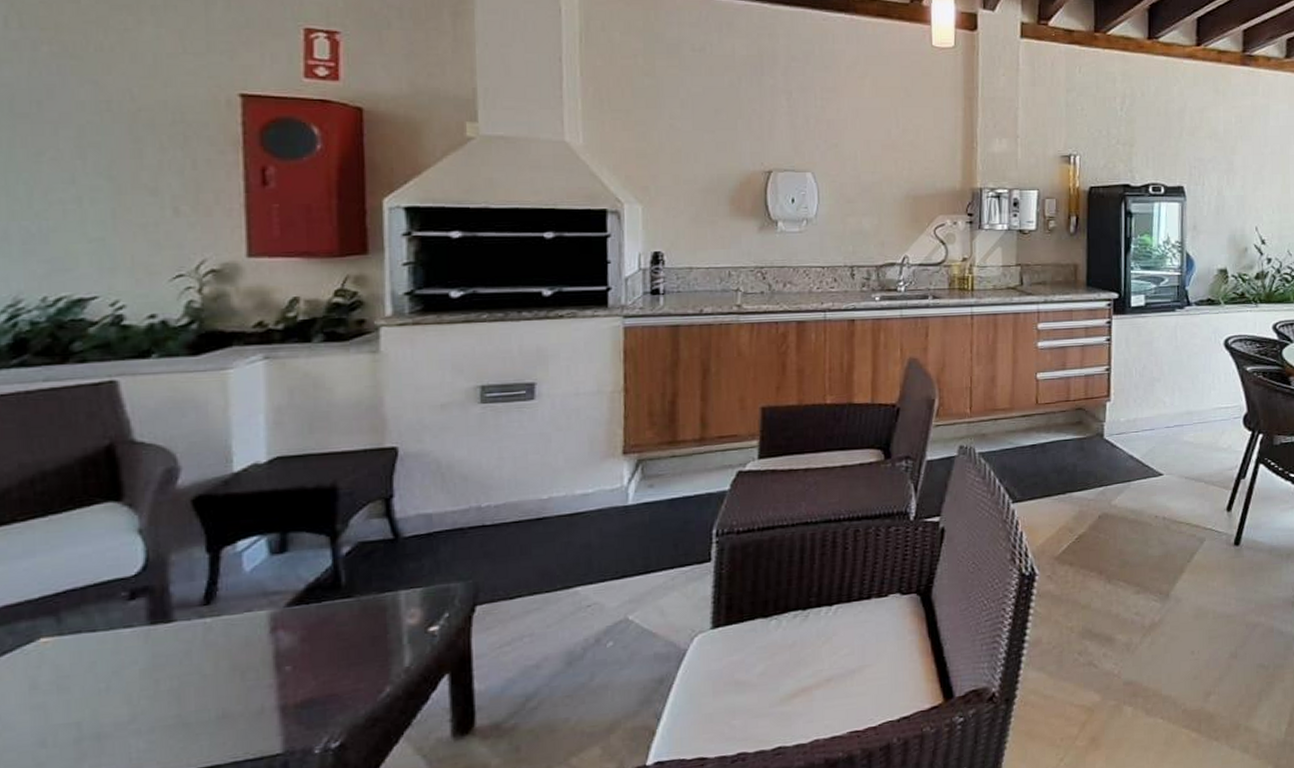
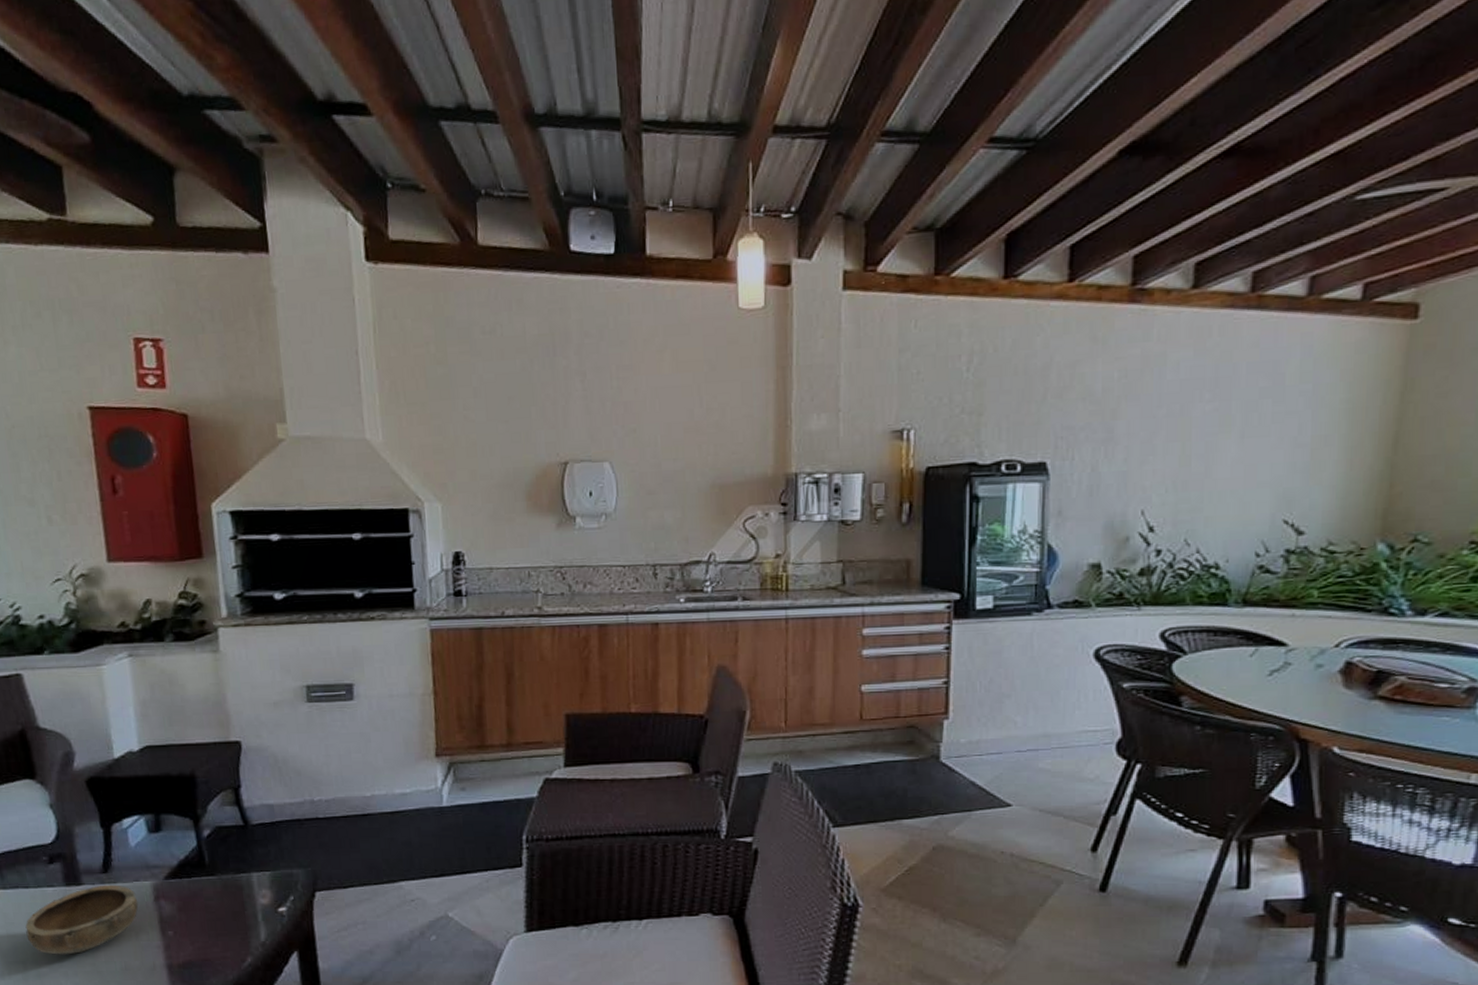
bowl: none [86,618,248,710] -> present [25,884,139,955]

